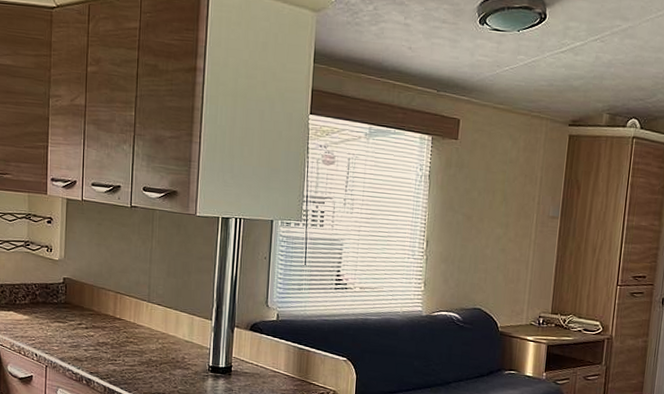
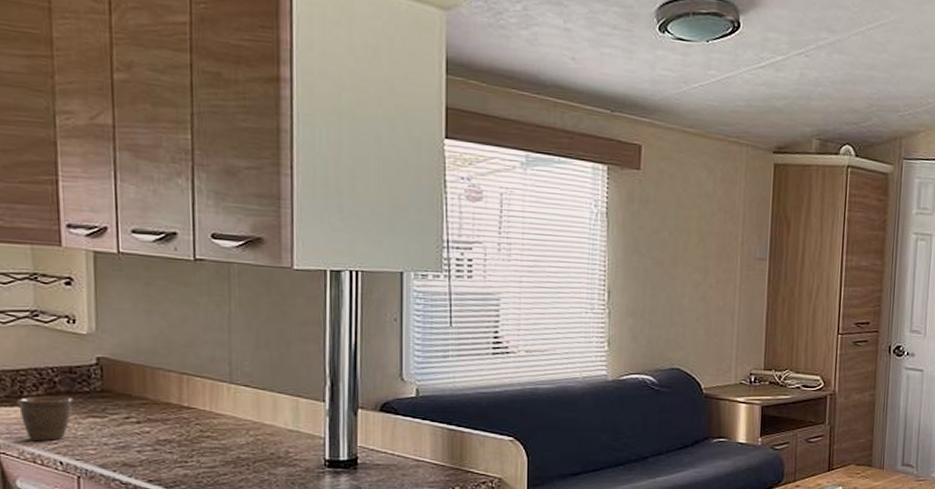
mug: none [12,304,47,338] -> present [17,395,74,441]

